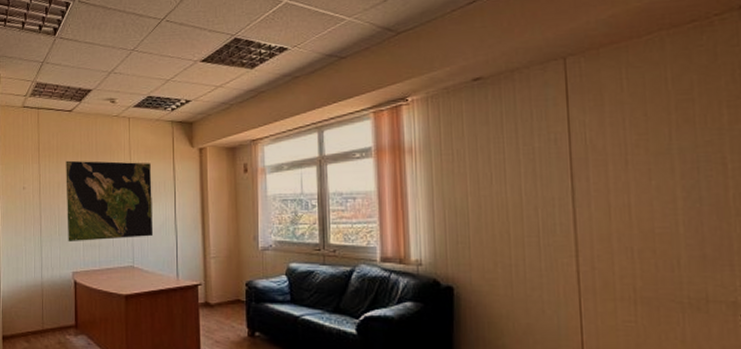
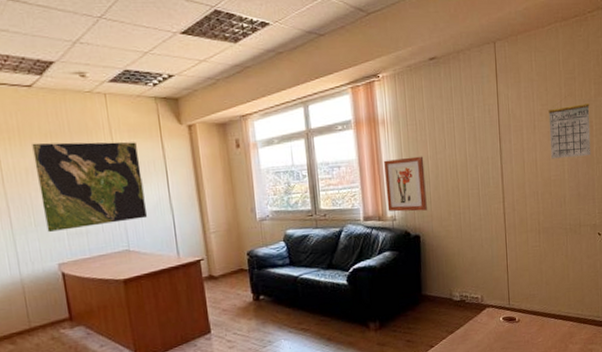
wall art: none [410,191,464,257] -> present [384,156,427,212]
calendar: none [649,121,725,205] -> present [548,95,591,159]

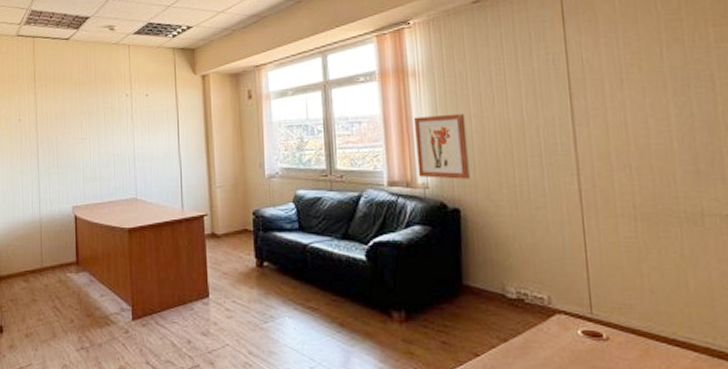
world map: present [32,141,148,233] -> none [63,90,157,176]
calendar: present [548,95,591,159] -> none [642,40,715,123]

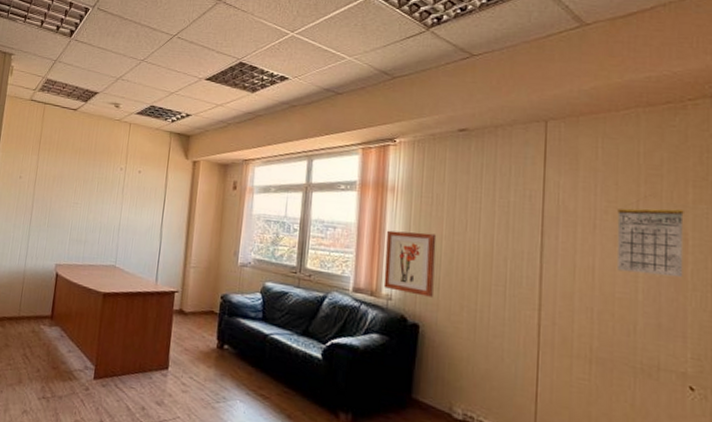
calendar: none [642,40,715,123] -> present [616,195,684,278]

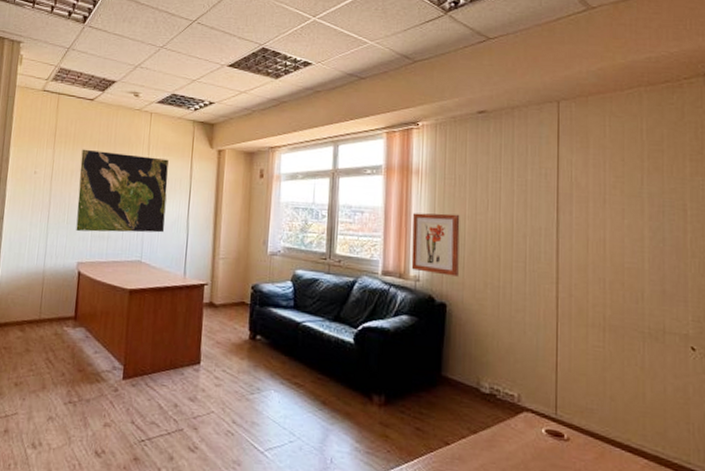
world map: none [55,156,145,240] -> present [76,149,169,233]
calendar: present [616,195,684,278] -> none [625,169,683,246]

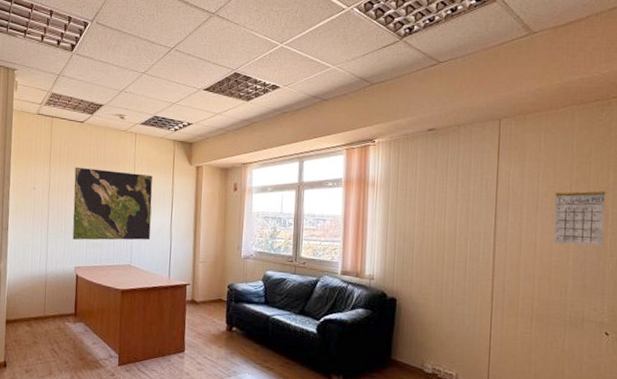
wall art: present [411,213,460,276] -> none [366,220,410,275]
calendar: none [625,169,683,246] -> present [553,179,606,247]

